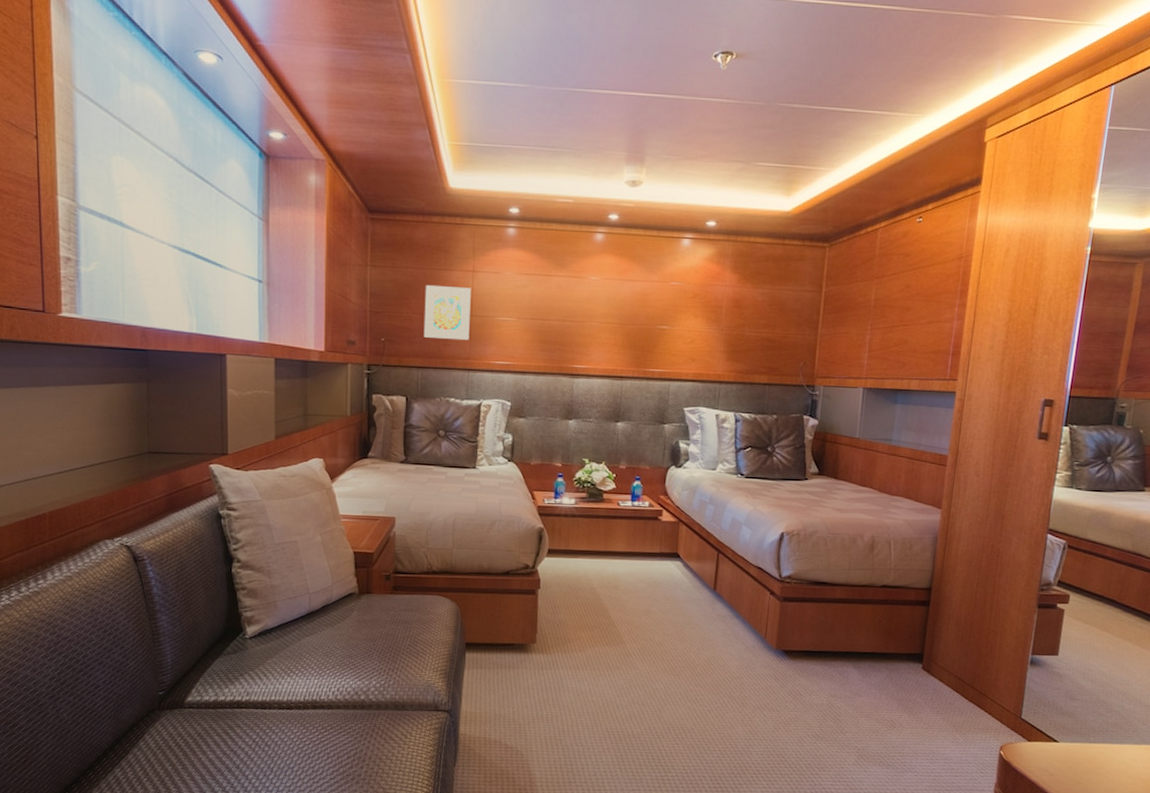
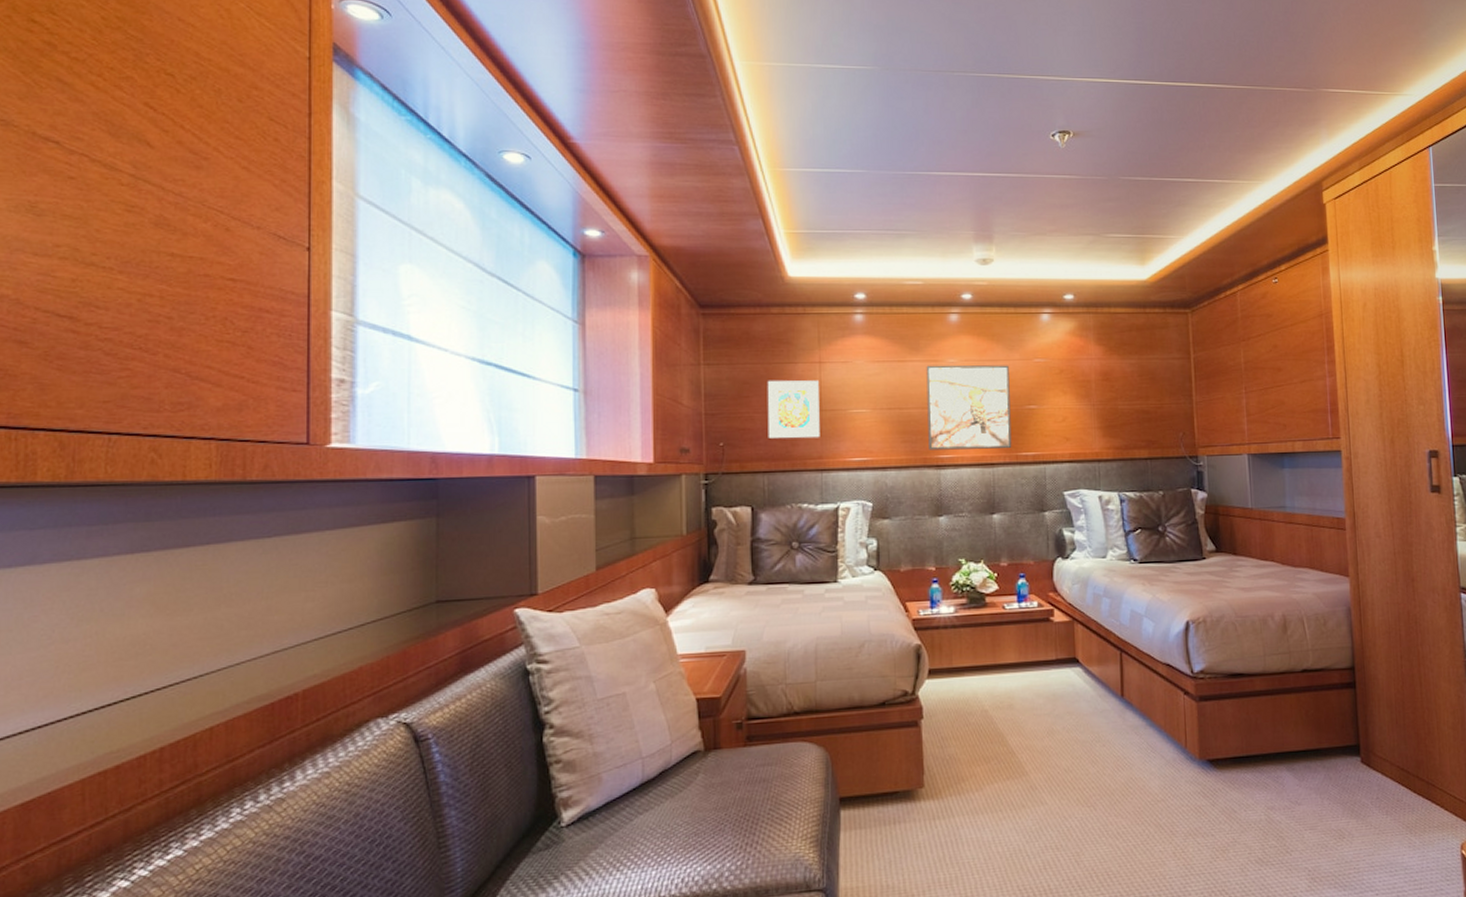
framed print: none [565,281,646,364] -> present [926,365,1012,450]

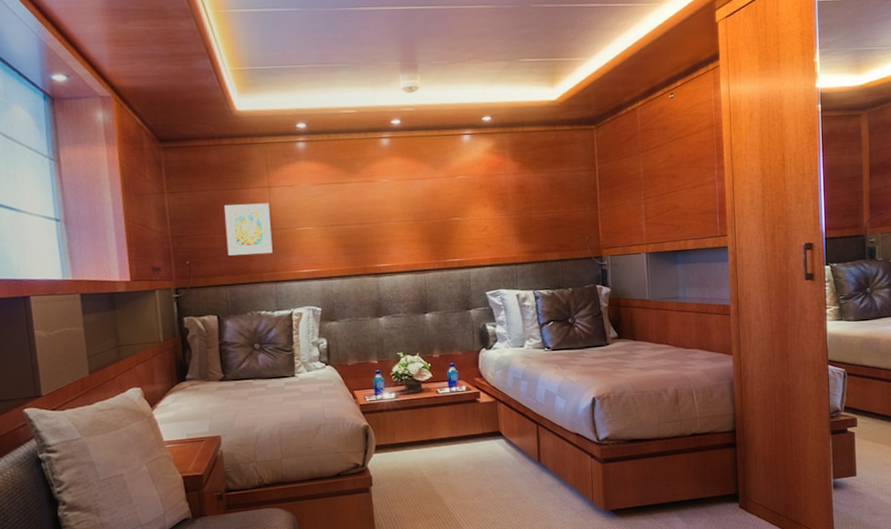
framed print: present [926,365,1012,450] -> none [362,182,440,261]

